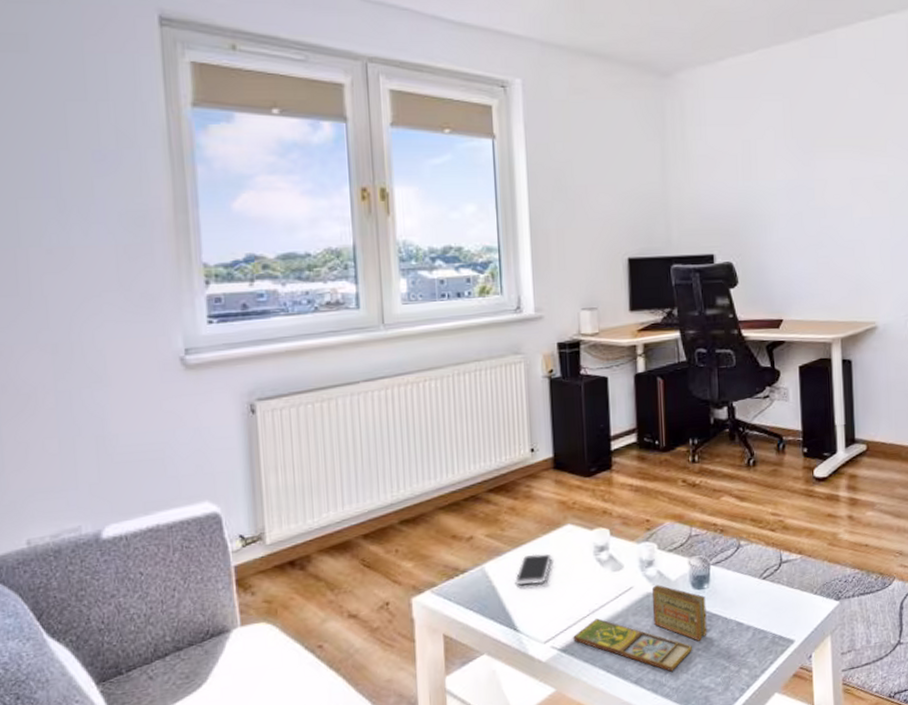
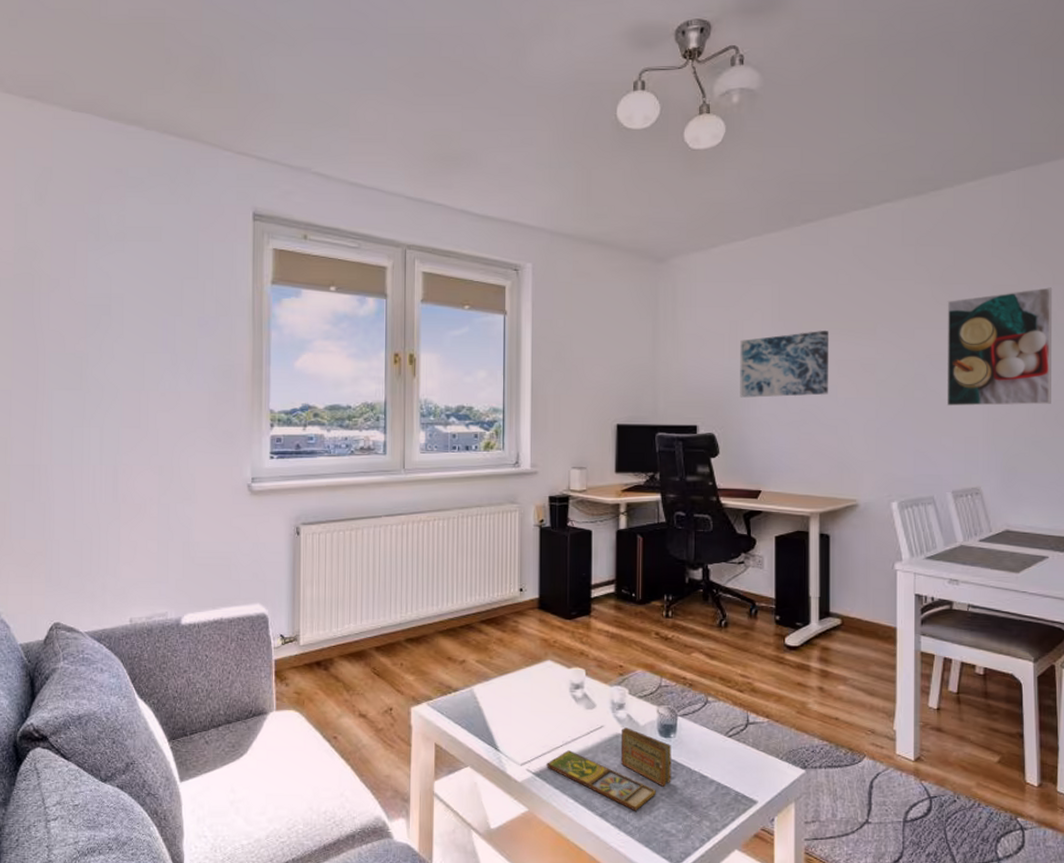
smartphone: present [515,553,553,586] -> none [499,683,533,710]
wall art: none [754,148,844,222] -> present [740,331,830,398]

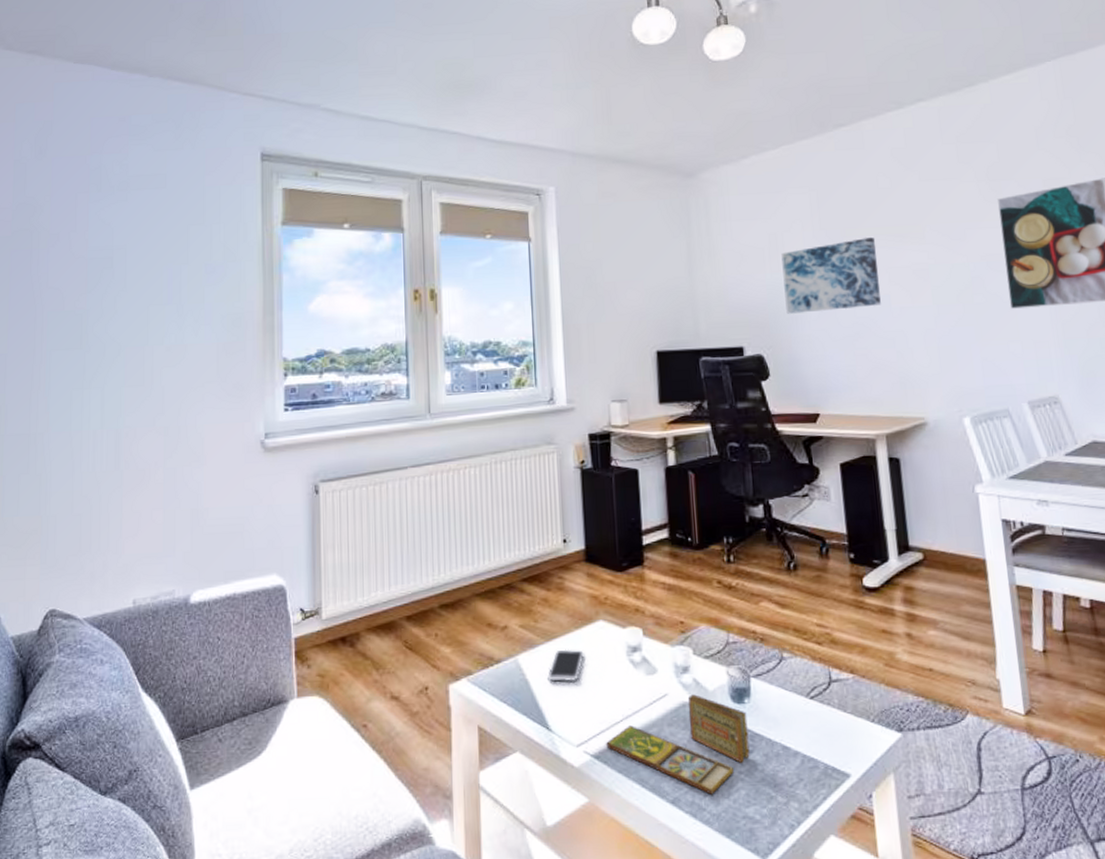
smartphone: none [499,683,533,710] -> present [547,649,585,682]

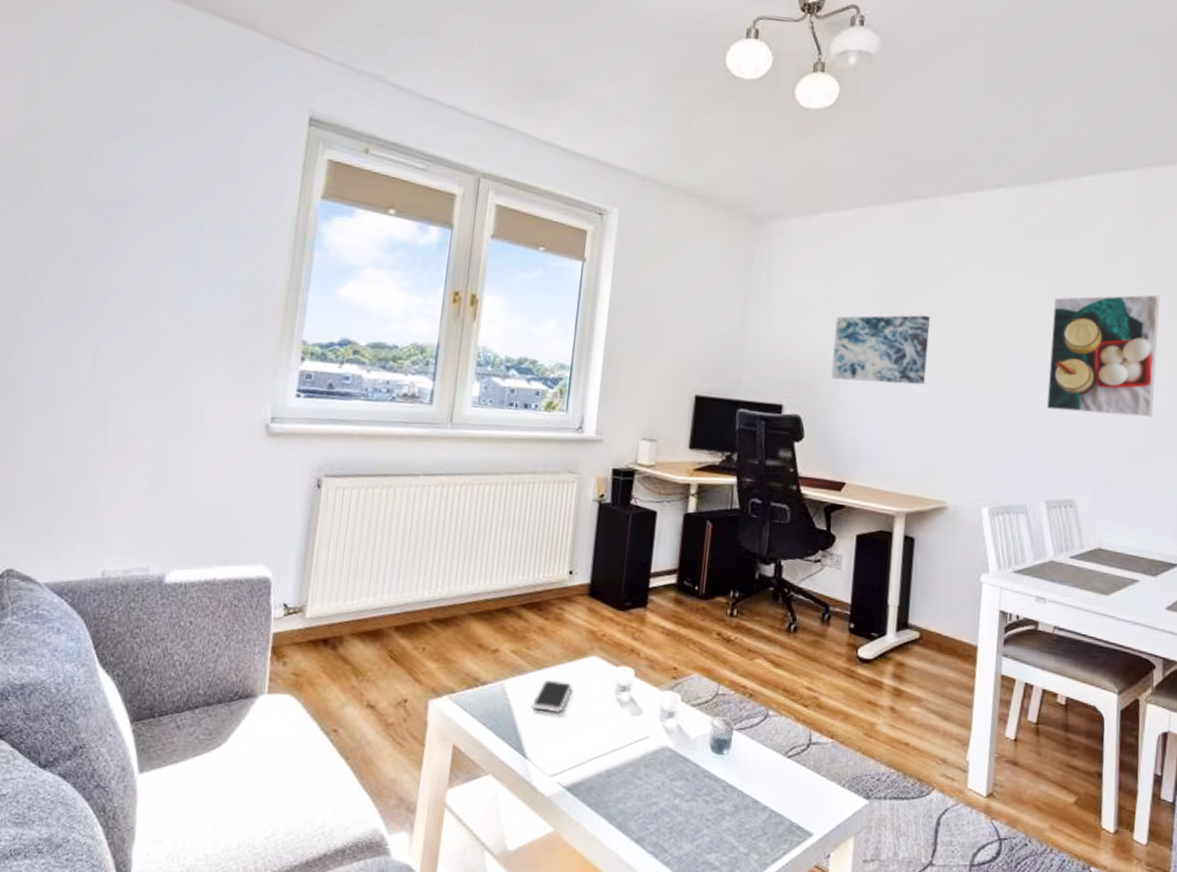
board game: present [606,694,750,795] -> none [580,739,724,838]

